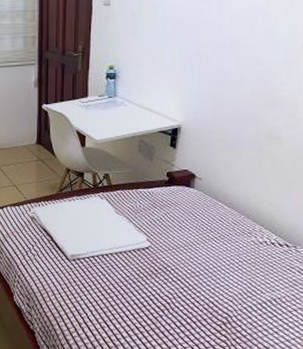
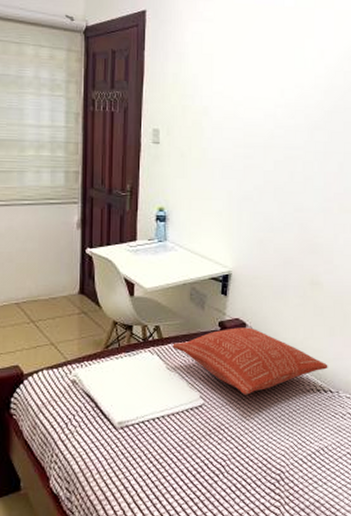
pillow: none [121,178,285,242] -> present [172,327,328,395]

